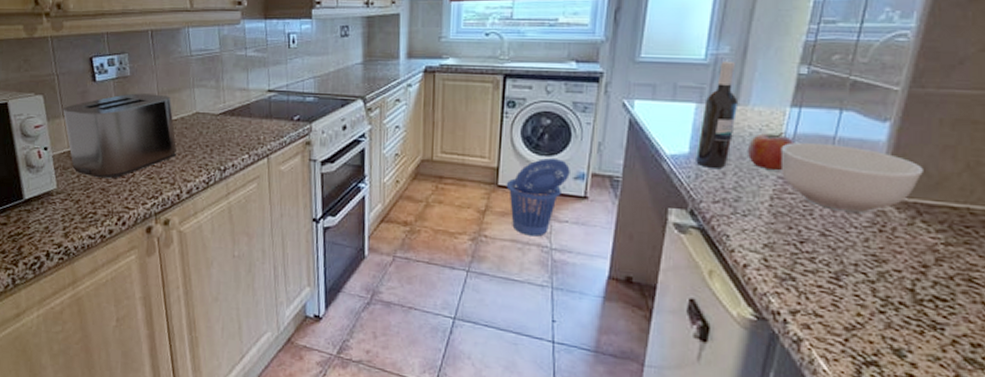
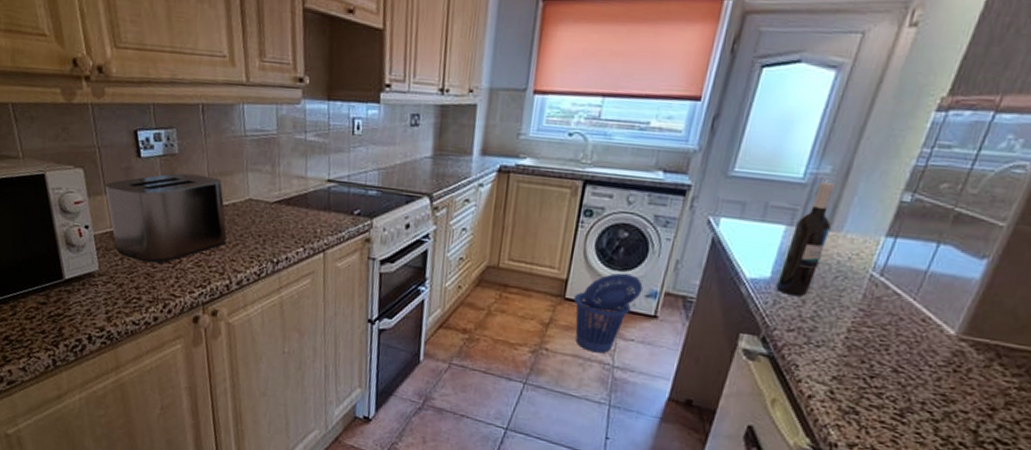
fruit: present [748,132,795,171] -> none [832,262,884,303]
bowl: present [780,142,923,213] -> none [863,274,1013,352]

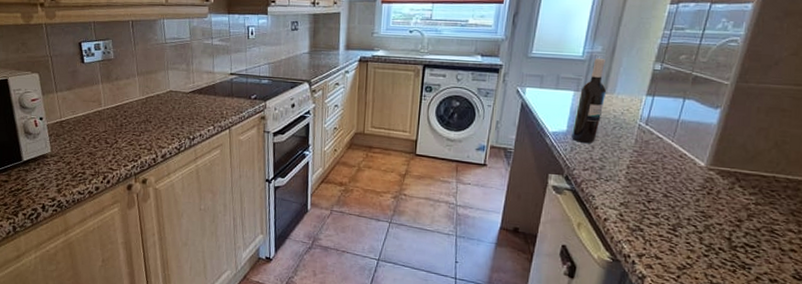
toaster: present [104,173,228,264] -> none [55,73,154,145]
laundry basket: present [573,273,643,354] -> none [422,132,474,196]

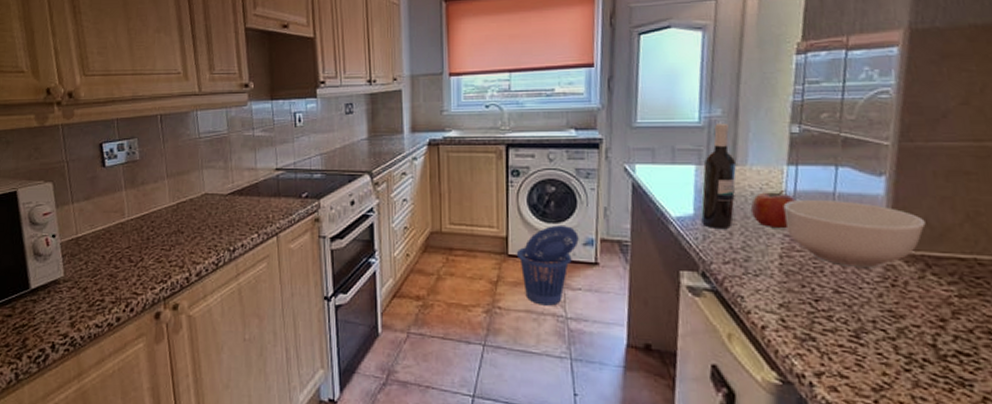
laundry basket: none [422,132,474,196] -> present [516,224,579,306]
fruit: none [612,116,648,146] -> present [751,191,797,229]
bowl: none [636,123,743,179] -> present [783,199,926,267]

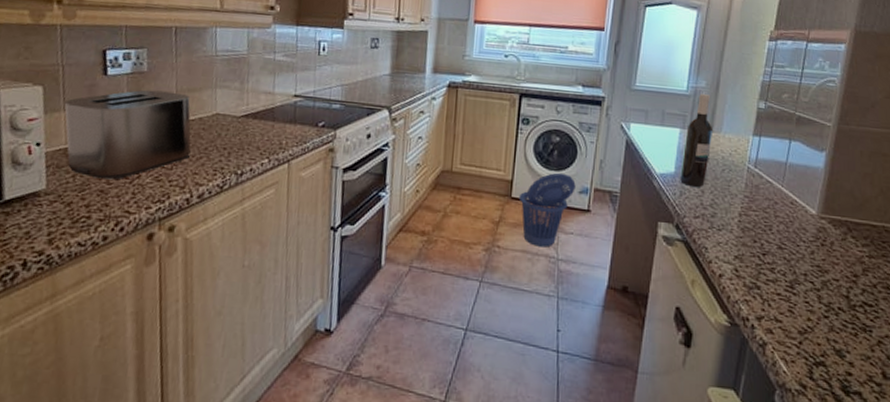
toaster: none [71,177,186,264] -> present [64,90,191,180]
fruit: present [751,191,797,229] -> none [721,157,757,191]
bowl: present [783,199,926,267] -> none [746,166,851,229]

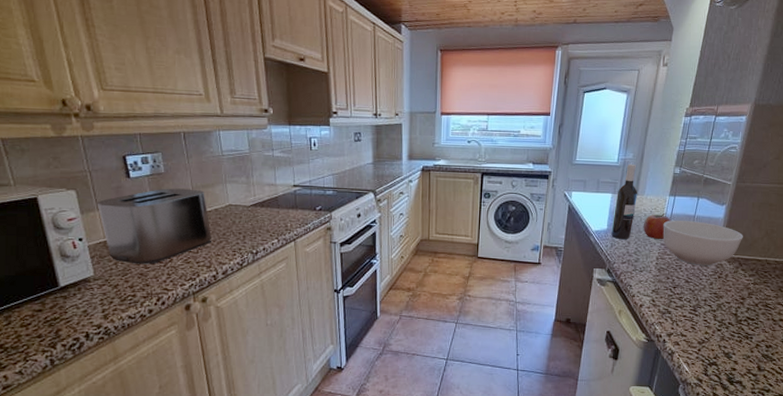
laundry basket: present [518,172,576,248] -> none [484,235,529,294]
fruit: none [721,157,757,191] -> present [644,213,672,240]
bowl: none [746,166,851,229] -> present [663,220,743,266]

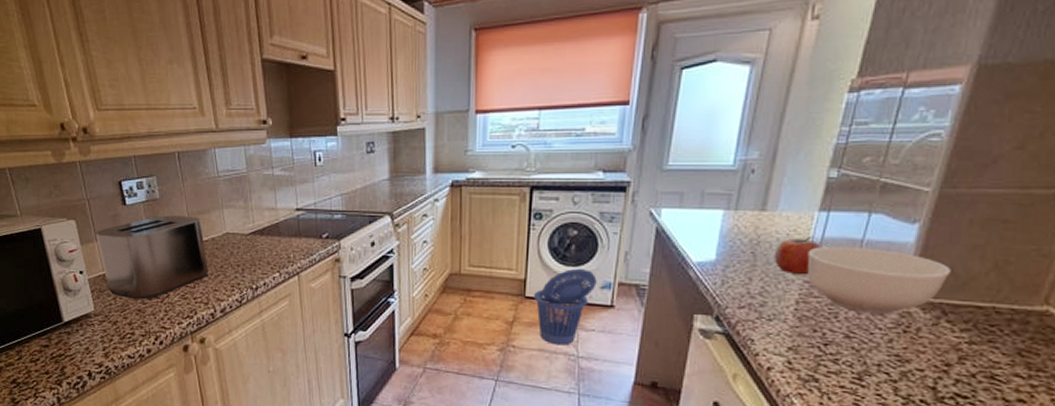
laundry basket: none [484,235,529,294] -> present [533,268,597,346]
wine bottle: present [611,163,638,239] -> none [722,166,767,274]

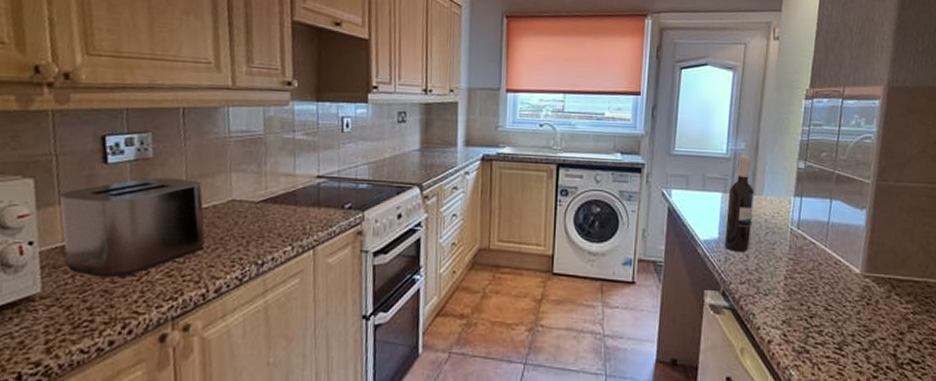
laundry basket: present [533,268,597,346] -> none [560,244,619,324]
wine bottle: none [722,166,767,274] -> present [724,155,755,252]
fruit: present [775,237,822,276] -> none [765,219,800,253]
bowl: present [807,246,951,314] -> none [789,227,893,288]

